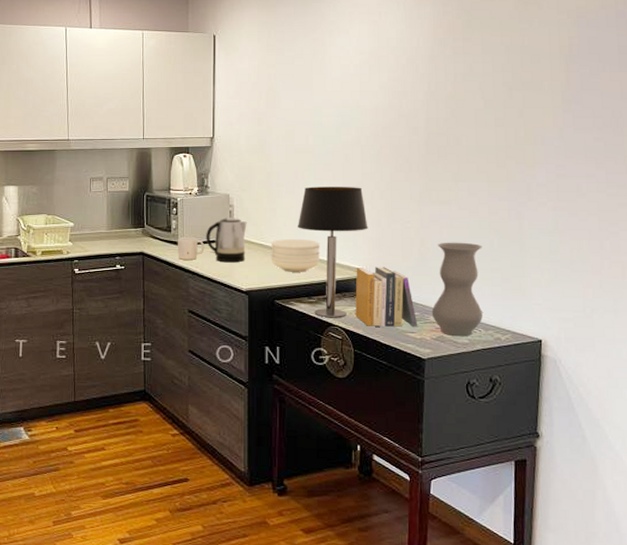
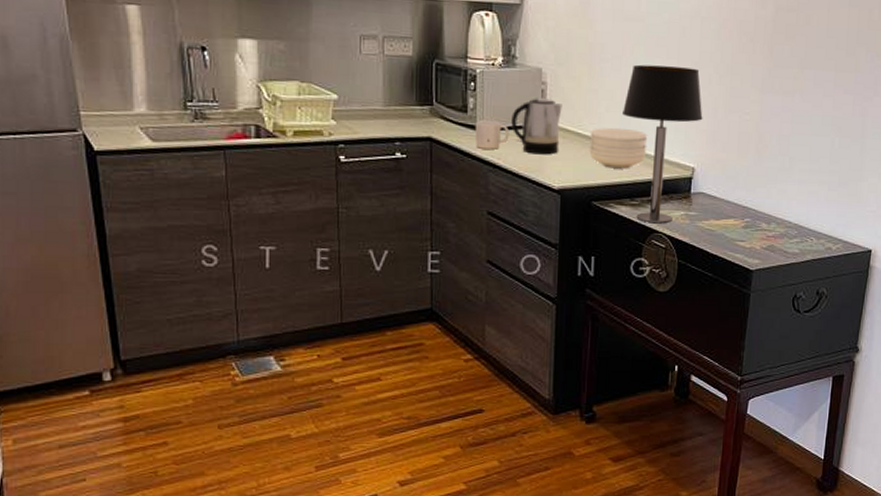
books: present [355,267,417,327] -> none [682,165,748,235]
vase: present [431,242,483,337] -> none [764,139,823,246]

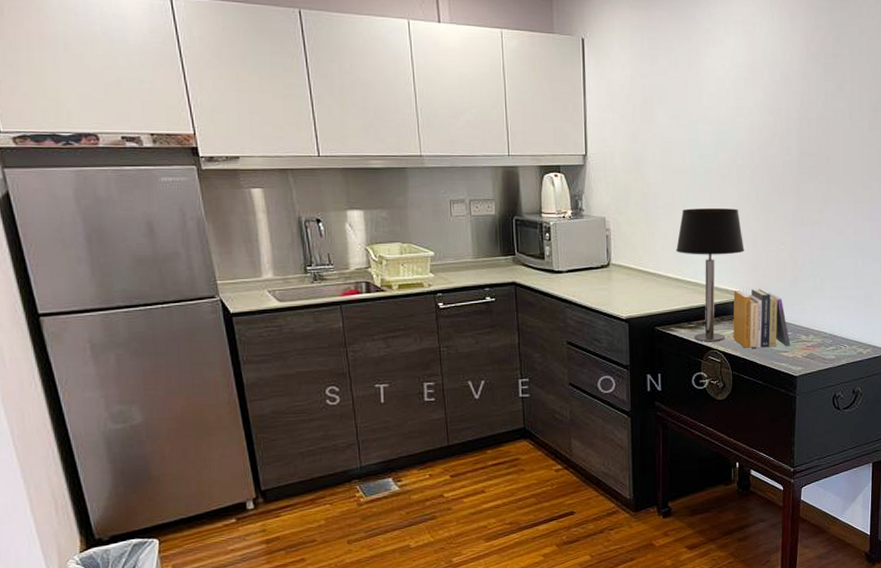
mug: present [474,120,510,150] -> none [551,264,582,289]
kettle: present [511,98,562,155] -> none [582,242,625,290]
bowl: present [589,127,648,169] -> none [649,263,699,298]
books: none [682,165,748,235] -> present [733,289,790,348]

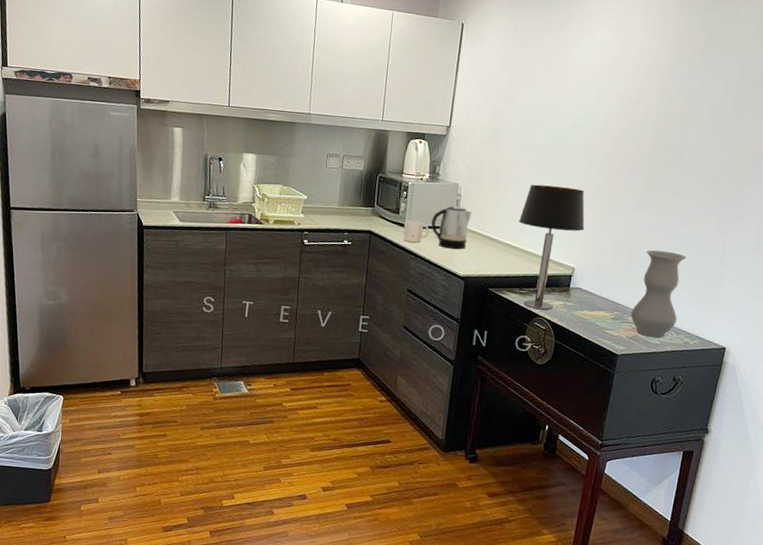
mug: none [551,264,582,289] -> present [403,220,430,243]
kettle: none [582,242,625,290] -> present [431,205,472,249]
books: present [733,289,790,348] -> none [561,265,616,325]
vase: none [803,262,848,354] -> present [630,250,687,338]

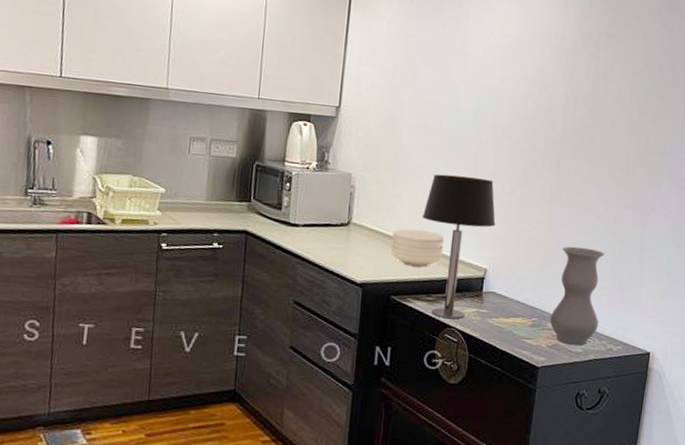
mug: present [403,220,430,243] -> none [287,217,319,244]
kettle: present [431,205,472,249] -> none [320,199,368,251]
bowl: none [490,231,538,265] -> present [390,229,445,267]

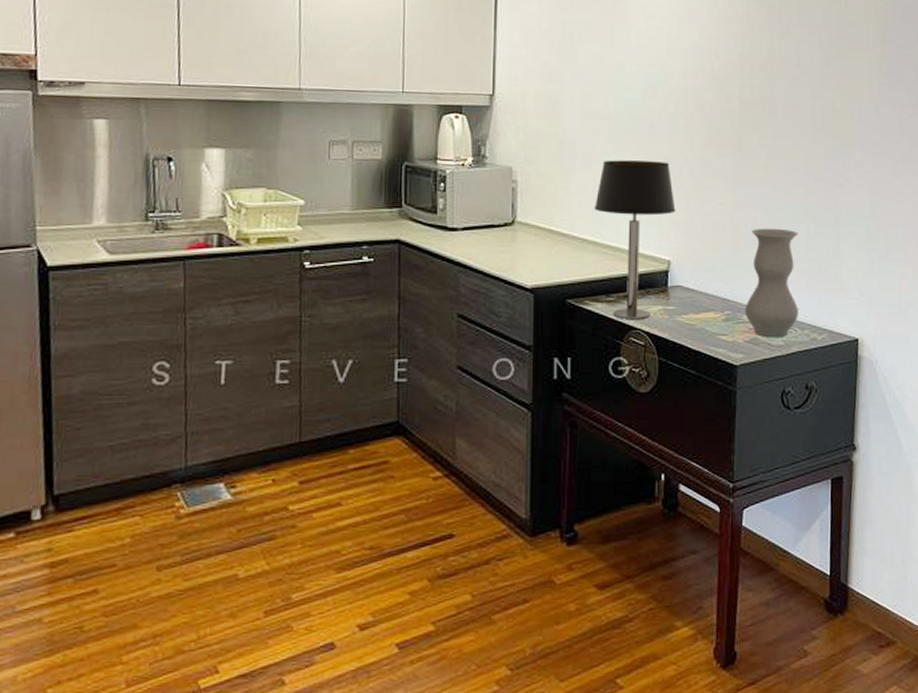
bowl: present [390,229,445,267] -> none [562,223,621,265]

